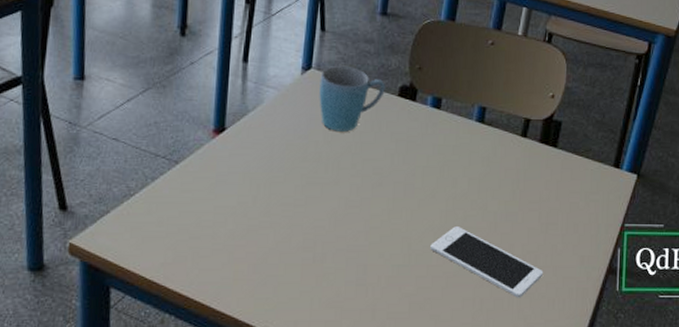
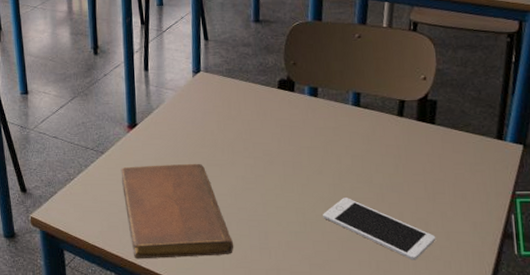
notebook: none [197,180,327,299] -> present [120,163,234,259]
mug: present [319,66,385,132] -> none [208,67,266,121]

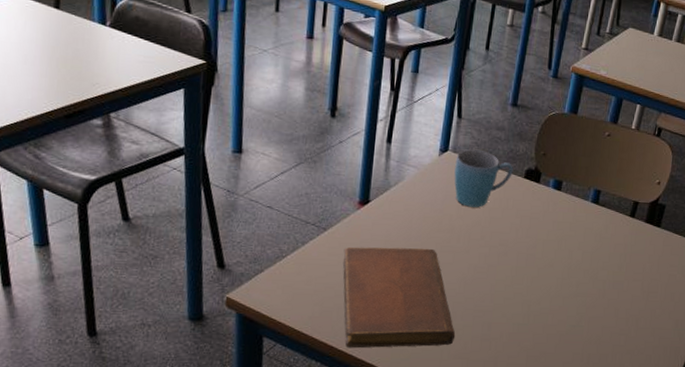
mug: none [208,67,266,121] -> present [454,149,513,207]
cell phone: present [323,196,436,260] -> none [547,291,643,354]

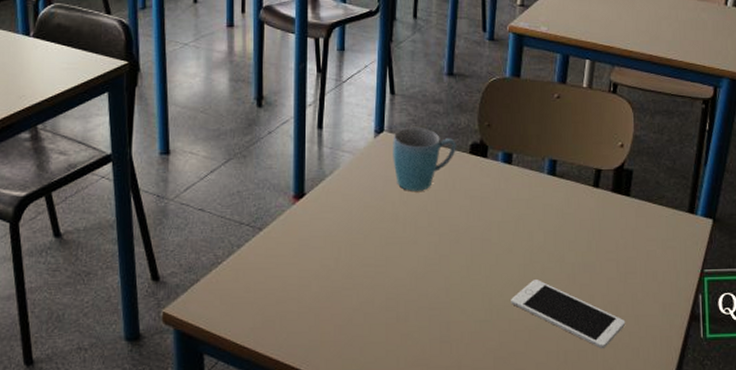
notebook: present [343,247,456,349] -> none [282,241,411,362]
cell phone: none [547,291,643,354] -> present [511,278,626,349]

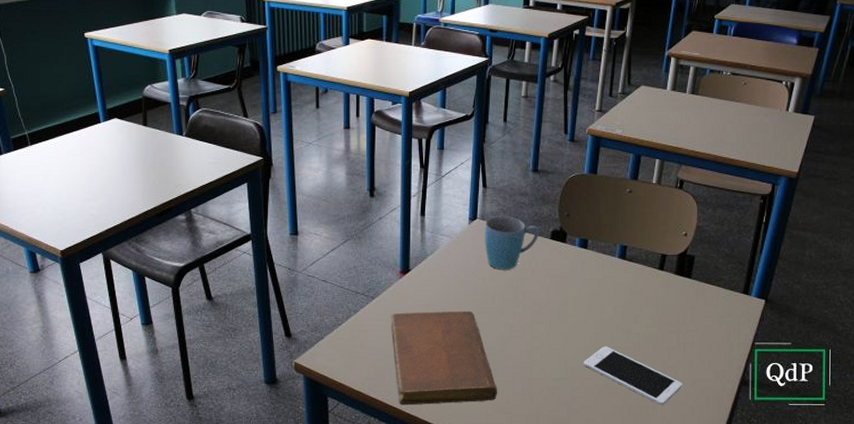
notebook: none [282,241,411,362] -> present [390,310,498,406]

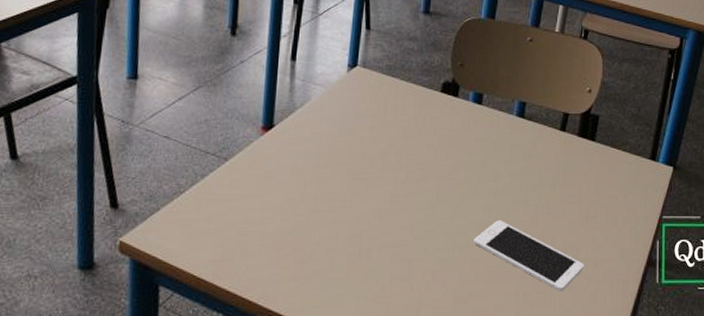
notebook: present [390,310,498,406] -> none [246,176,372,296]
mug: present [484,216,539,270] -> none [364,63,428,127]

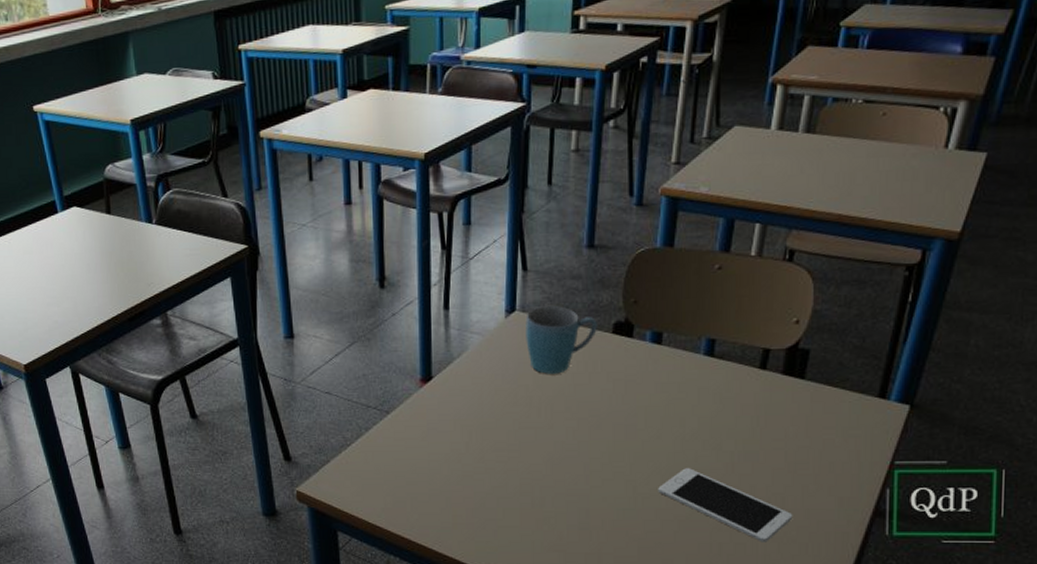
mug: none [364,63,428,127] -> present [525,306,597,374]

